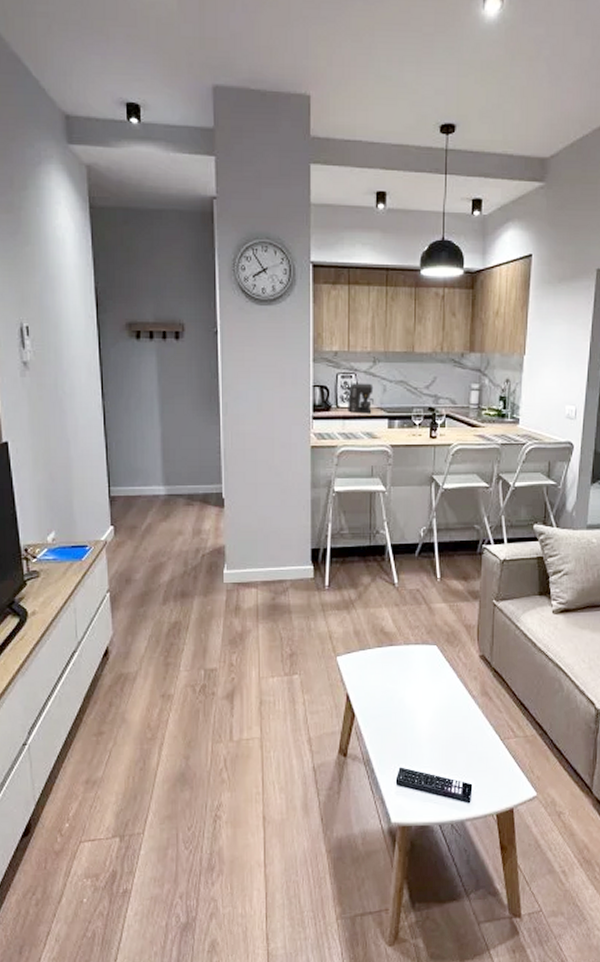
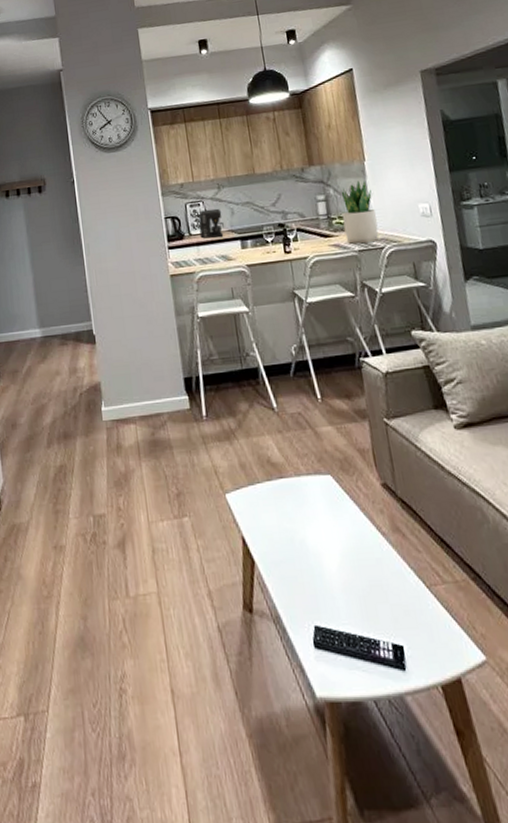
planter: none [491,374,526,438] -> present [340,180,379,244]

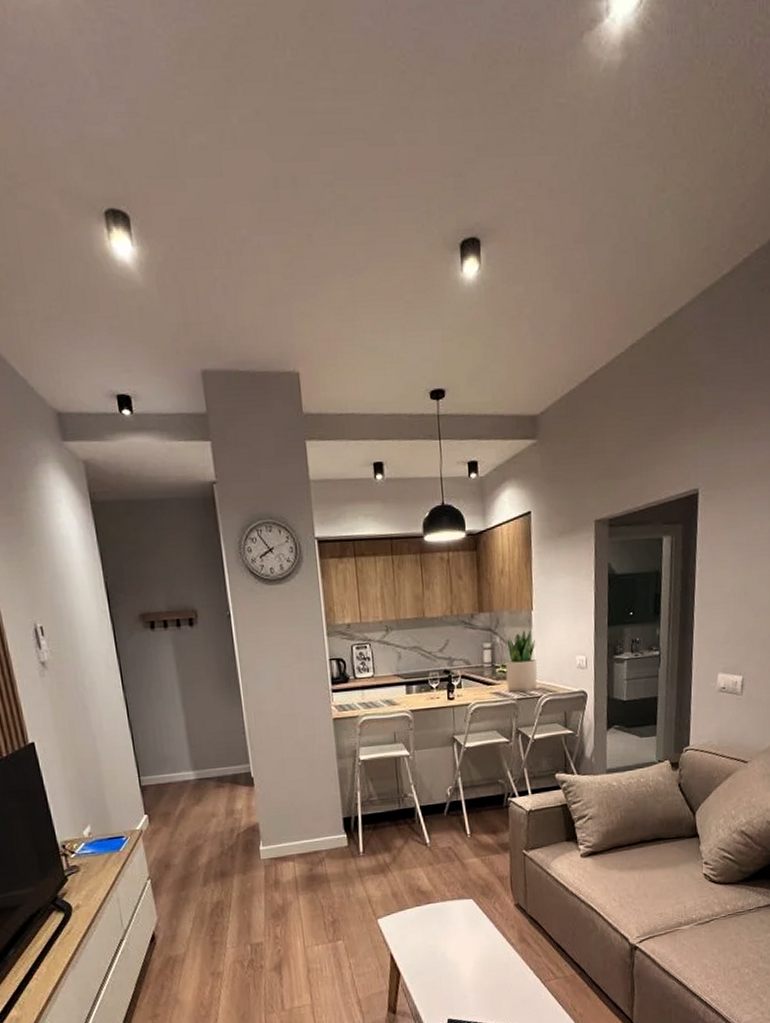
coffee maker: present [199,208,224,239] -> none [364,651,390,683]

